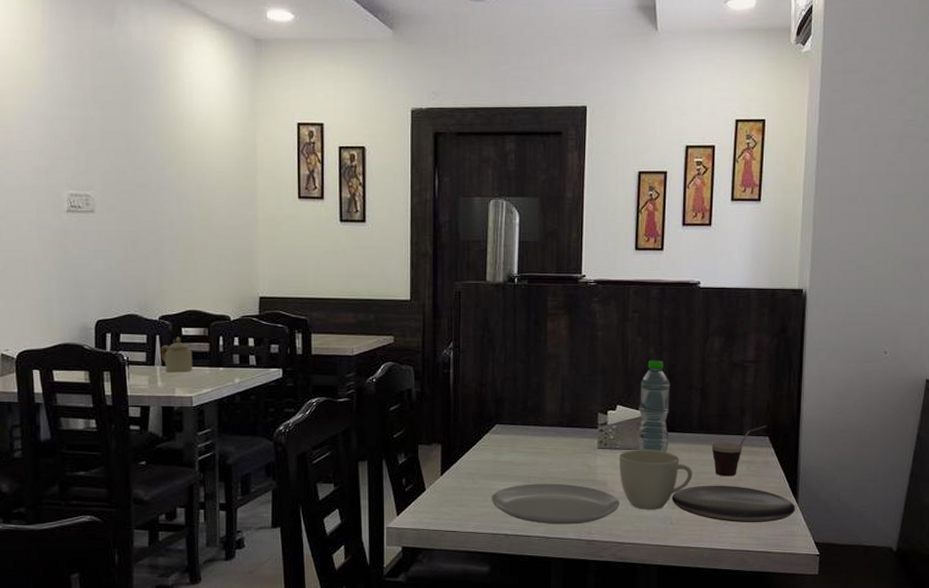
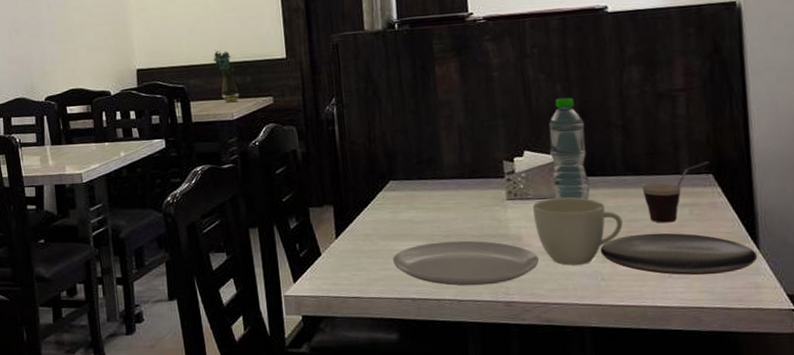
sugar bowl: present [161,337,193,373] -> none [49,115,80,152]
vase: none [339,285,362,338] -> present [213,50,240,103]

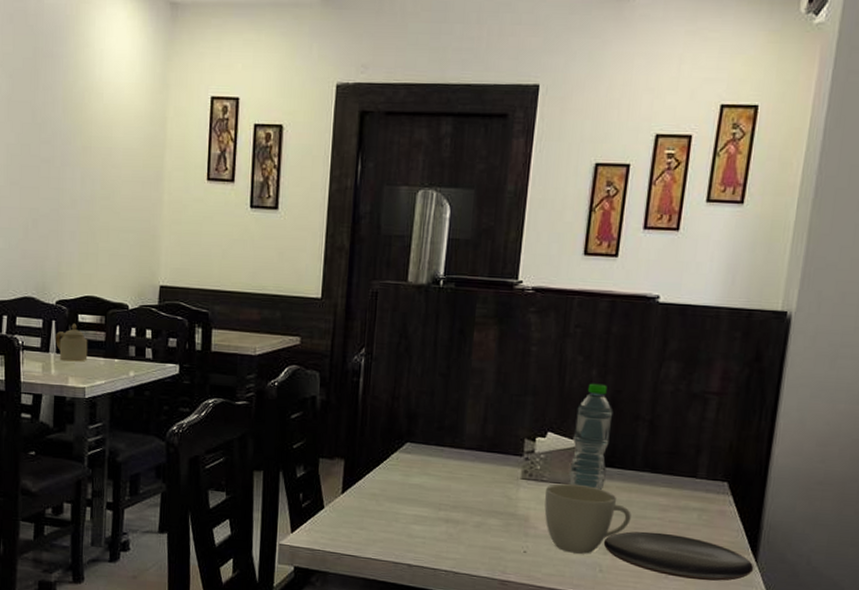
sugar bowl: none [49,115,80,152] -> present [56,323,88,362]
vase: present [213,50,240,103] -> none [244,278,267,337]
plate: present [392,240,539,286] -> none [395,511,542,562]
cup: present [642,161,710,223] -> none [656,469,728,525]

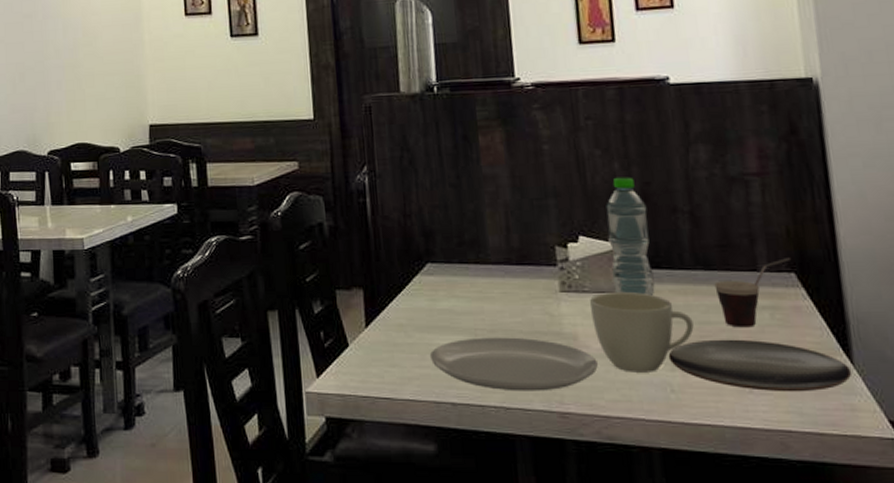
sugar bowl: present [56,323,88,362] -> none [50,172,84,213]
plate: none [395,511,542,562] -> present [429,337,598,391]
cup: none [656,469,728,525] -> present [714,258,792,328]

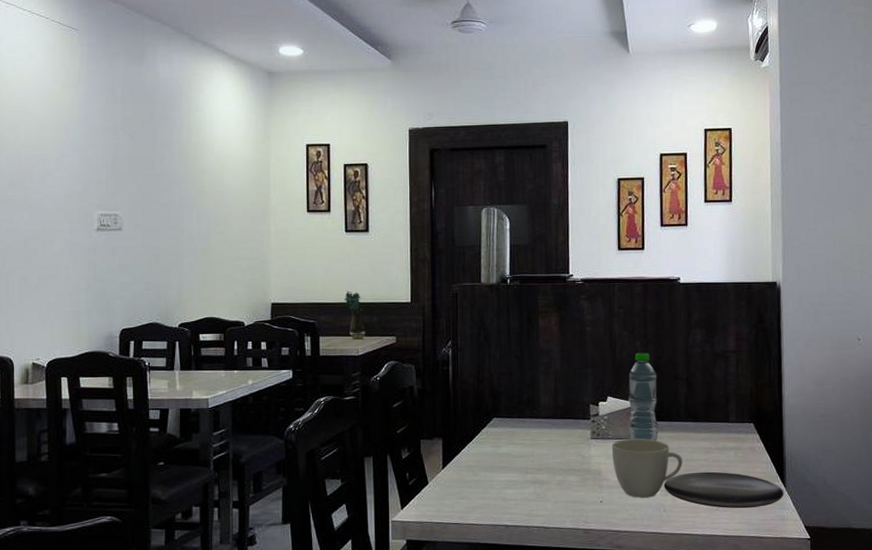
vase: none [233,107,262,167] -> present [344,291,366,340]
plate: present [429,337,598,391] -> none [490,474,614,515]
cup: present [714,258,792,328] -> none [699,412,752,463]

